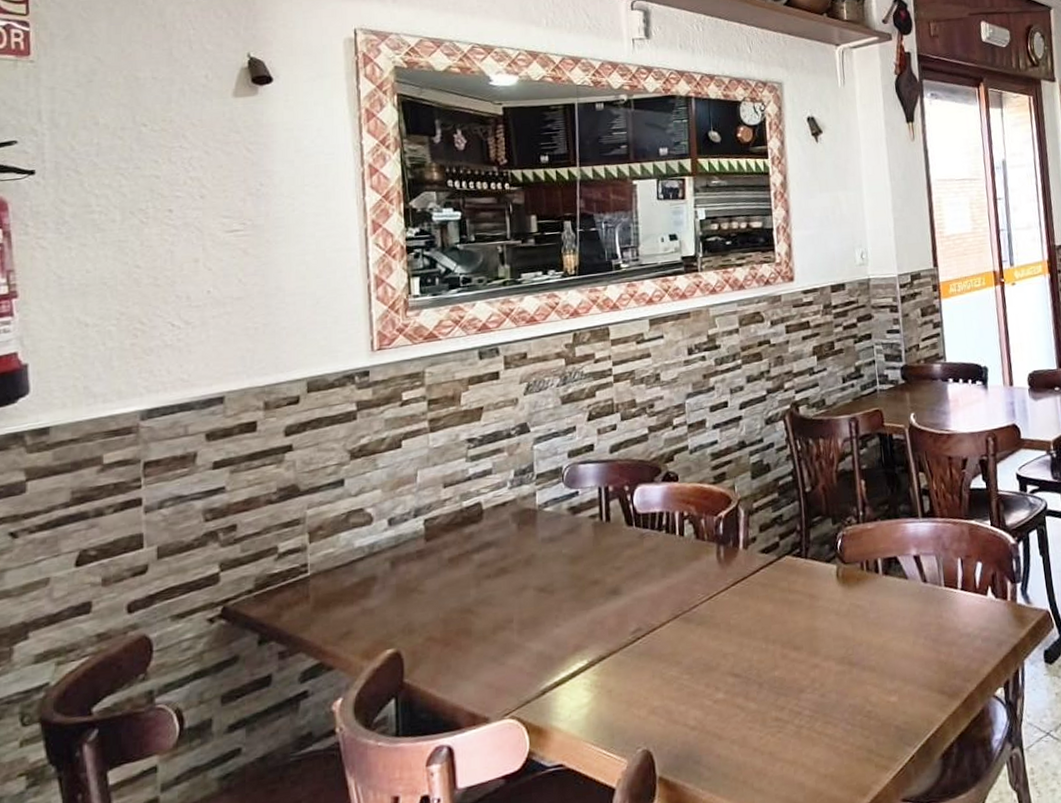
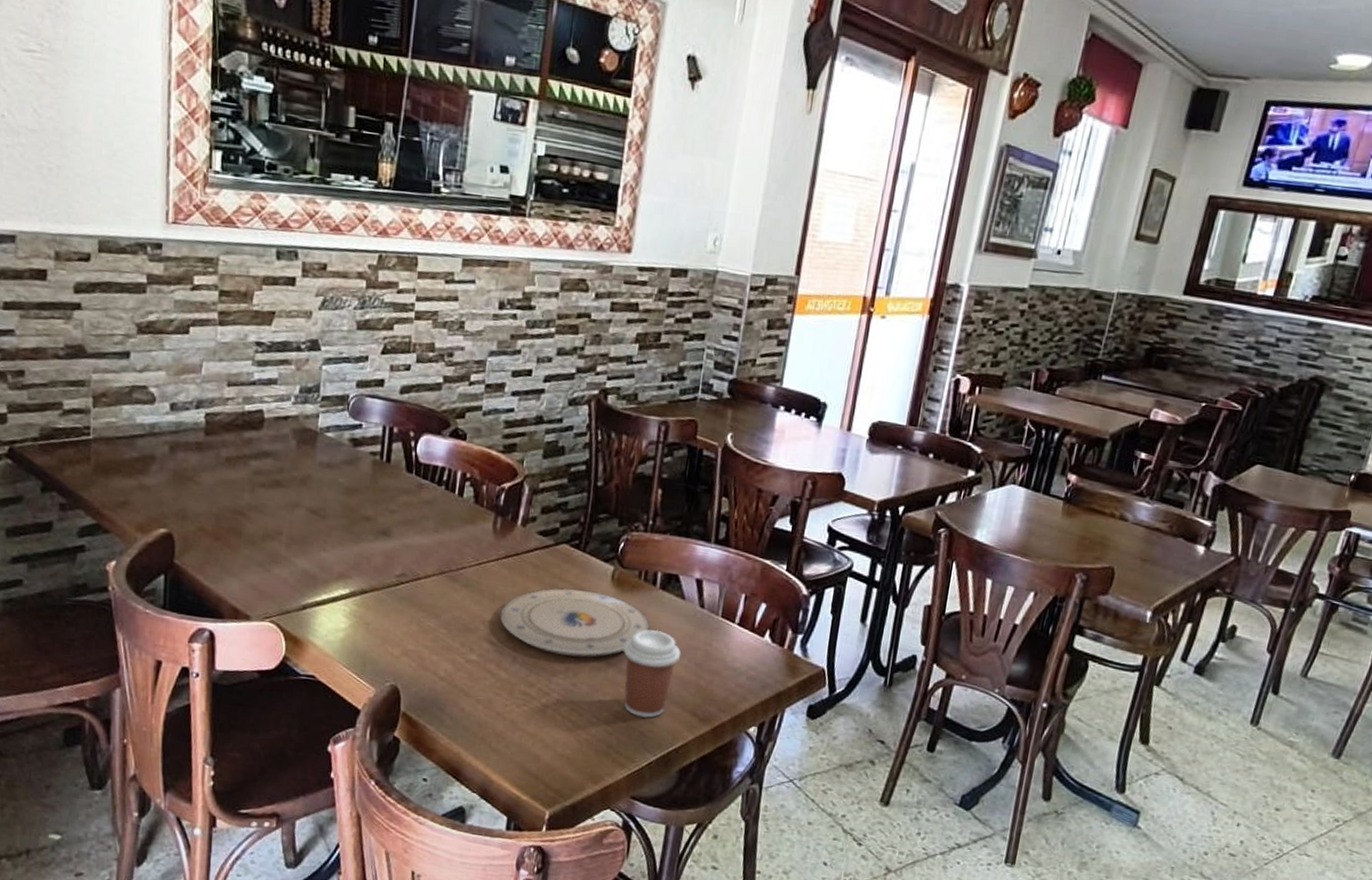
plate: none [738,593,882,670] -> present [500,588,650,657]
coffee cup: none [862,616,917,711] -> present [623,629,682,718]

